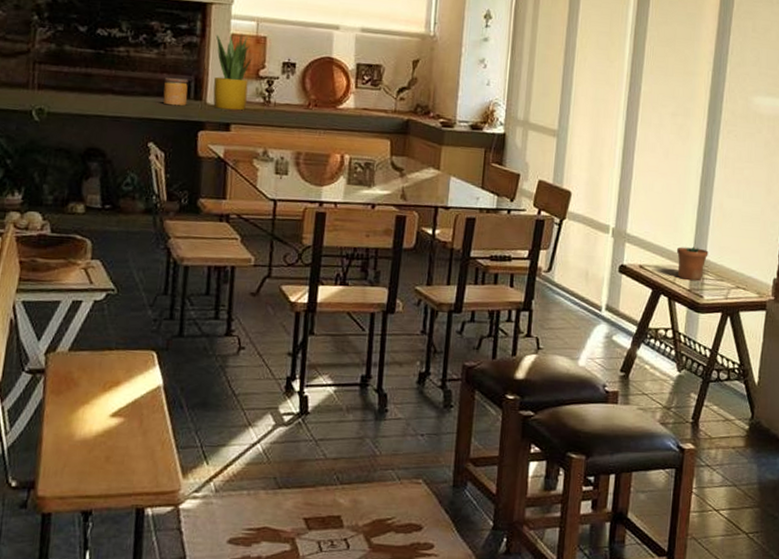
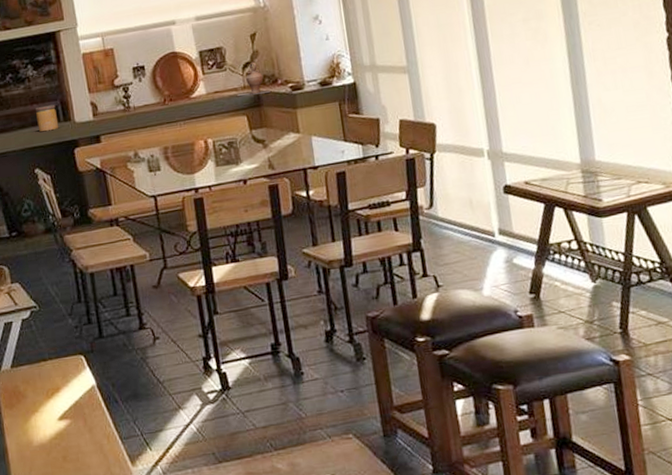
planter: present [213,33,254,111] -> none [69,50,110,125]
ceramic jug: none [385,88,421,123] -> present [237,61,271,98]
planter: present [676,246,709,281] -> none [560,150,598,187]

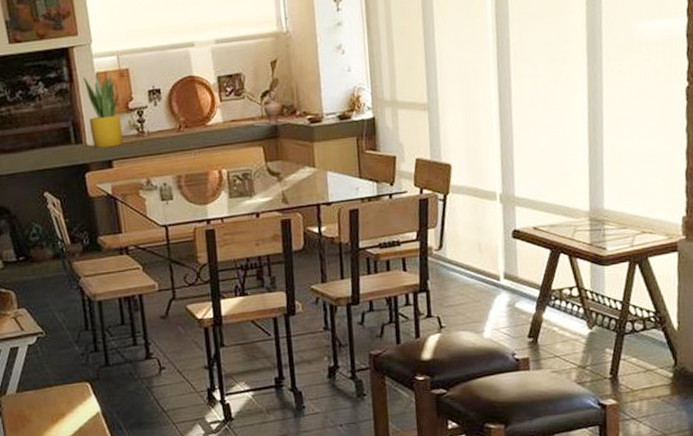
jar: present [34,104,59,133] -> none [45,125,70,154]
planter: none [69,50,110,125] -> present [82,70,123,149]

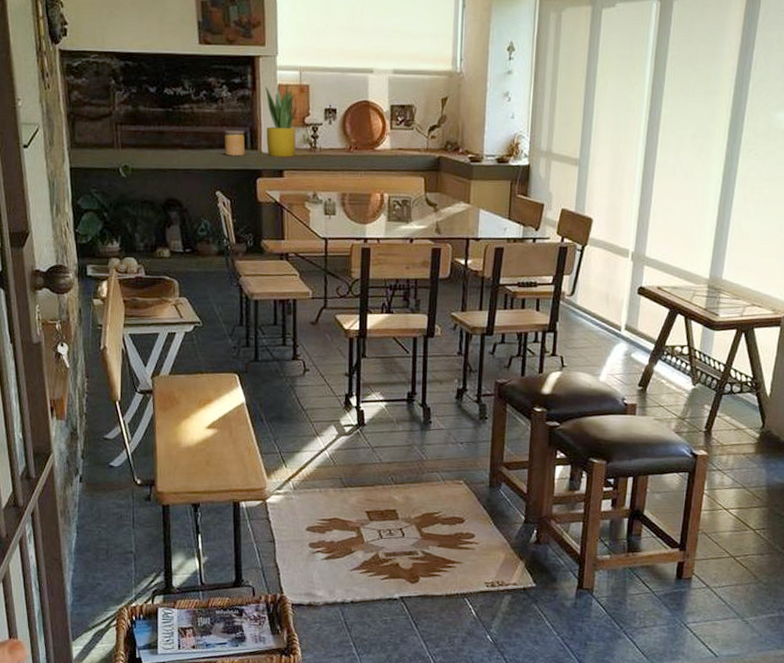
jar: none [45,125,70,154] -> present [224,129,246,157]
ceramic jug: present [254,90,288,128] -> none [419,126,451,159]

